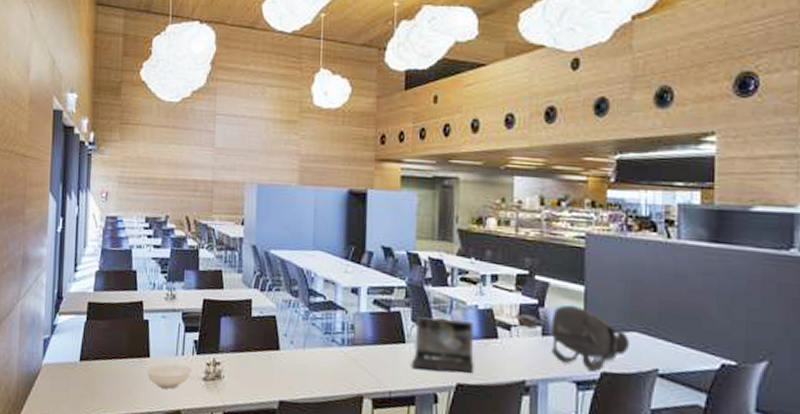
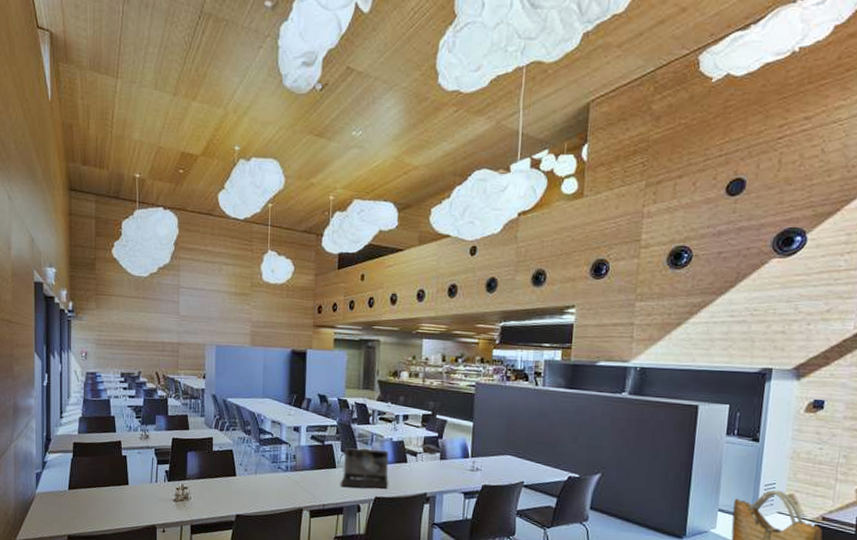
bowl: present [146,363,192,389] -> none [126,489,164,509]
backpack: present [550,304,629,371] -> none [446,436,504,484]

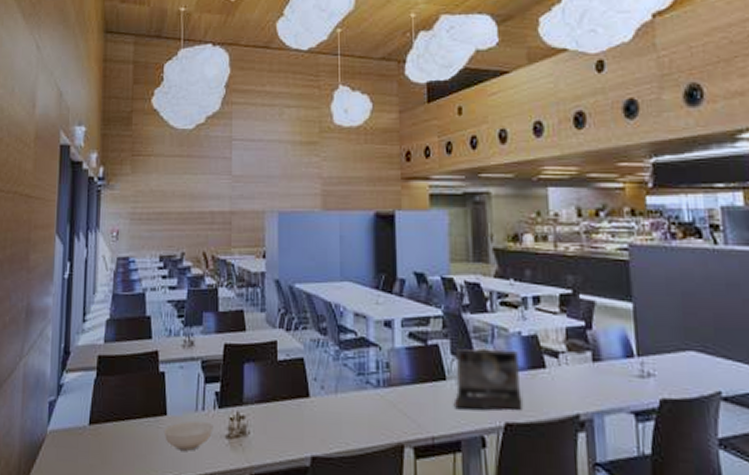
bowl: none [126,489,164,509] -> present [163,420,214,451]

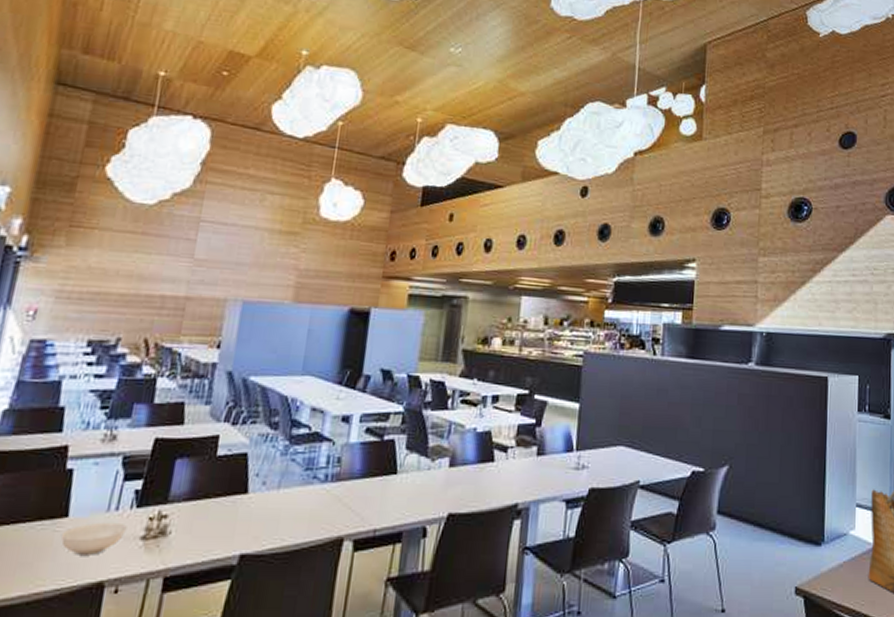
laptop computer: present [453,348,522,411] -> none [400,443,472,502]

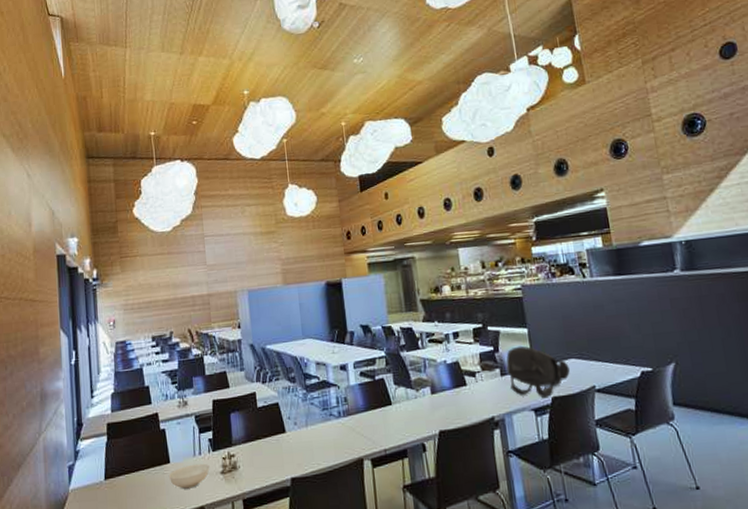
backpack: none [545,422,616,487] -> present [506,345,570,398]

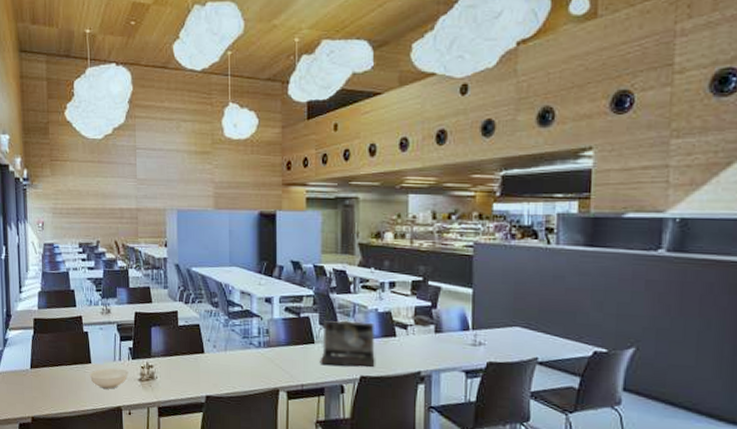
laptop computer: none [398,376,451,425] -> present [320,320,375,368]
backpack: present [506,345,570,398] -> none [442,305,512,361]

